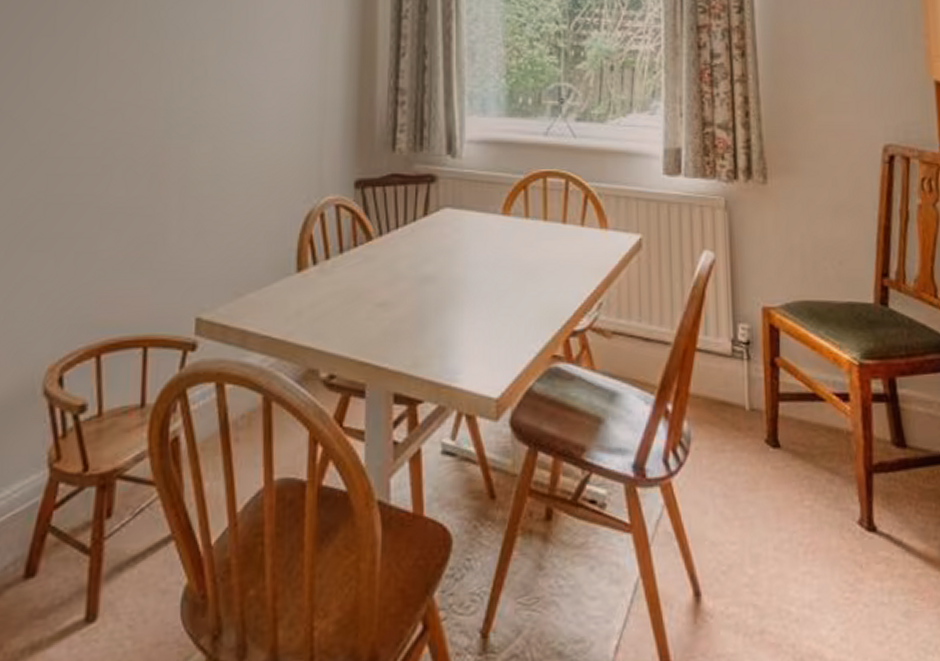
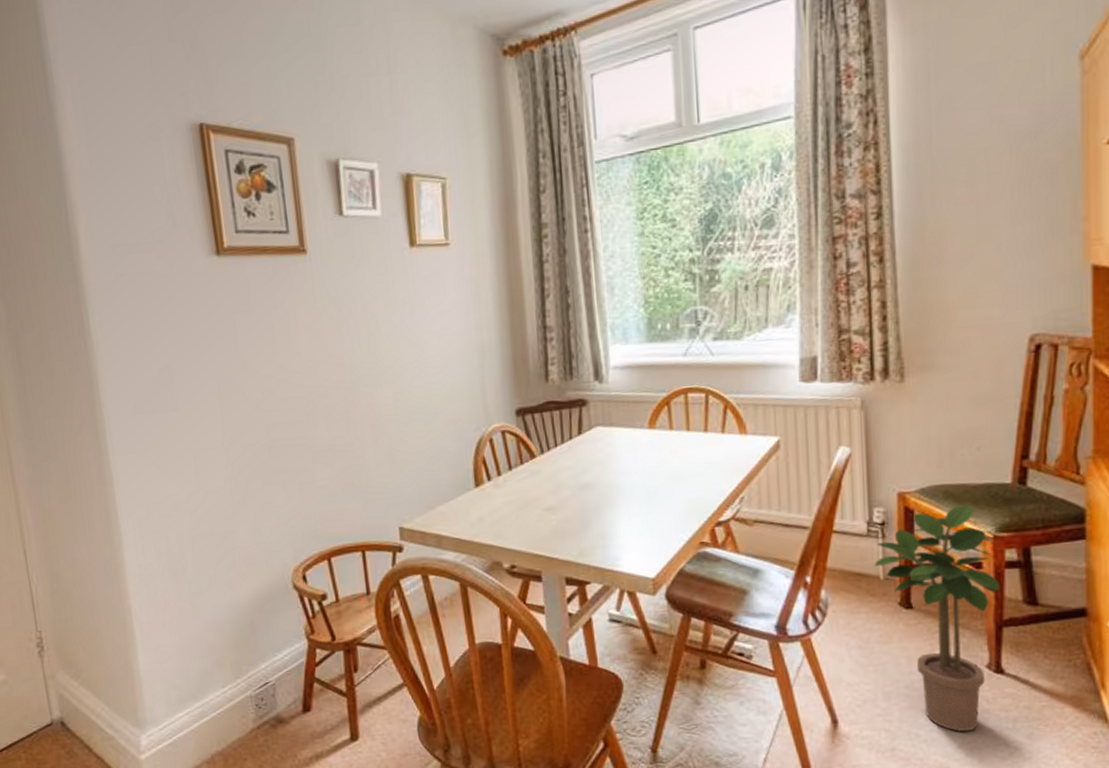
potted plant: none [739,325,869,608] -> present [874,504,1001,732]

